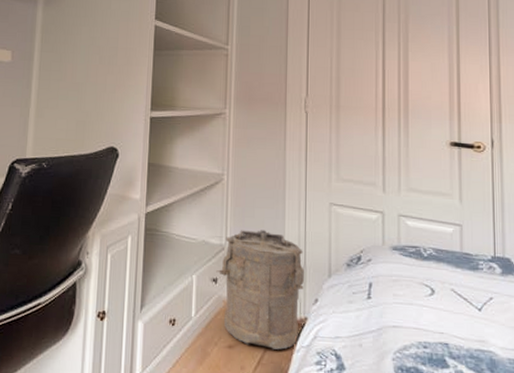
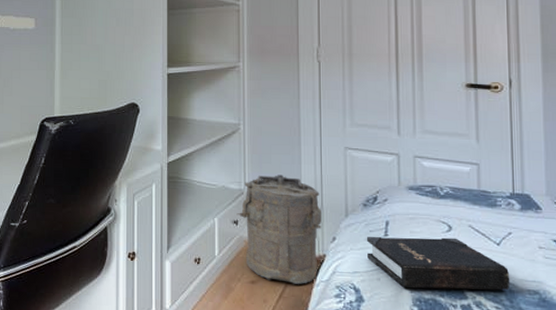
hardback book: none [350,298,491,359] -> present [367,236,510,290]

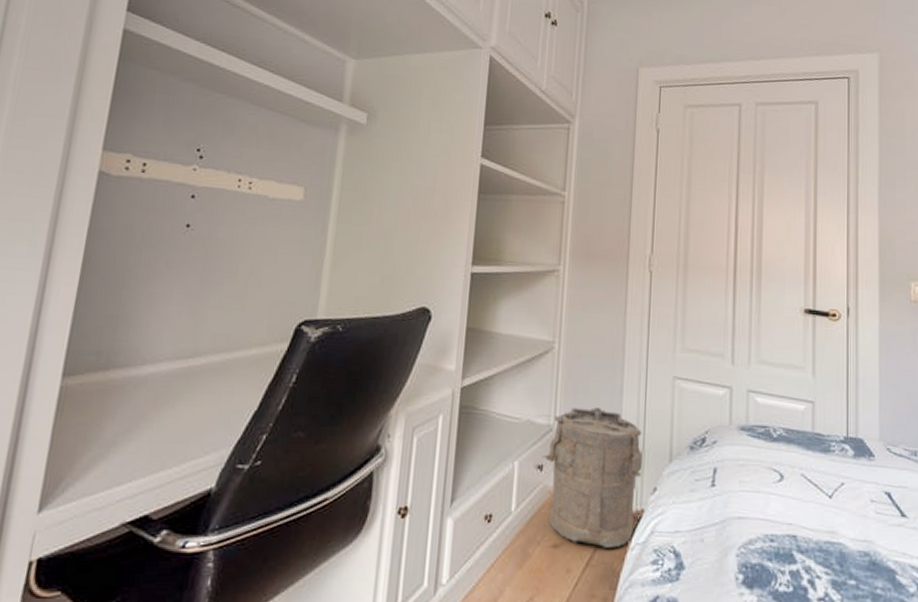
hardback book: present [367,236,510,290] -> none [691,486,841,552]

